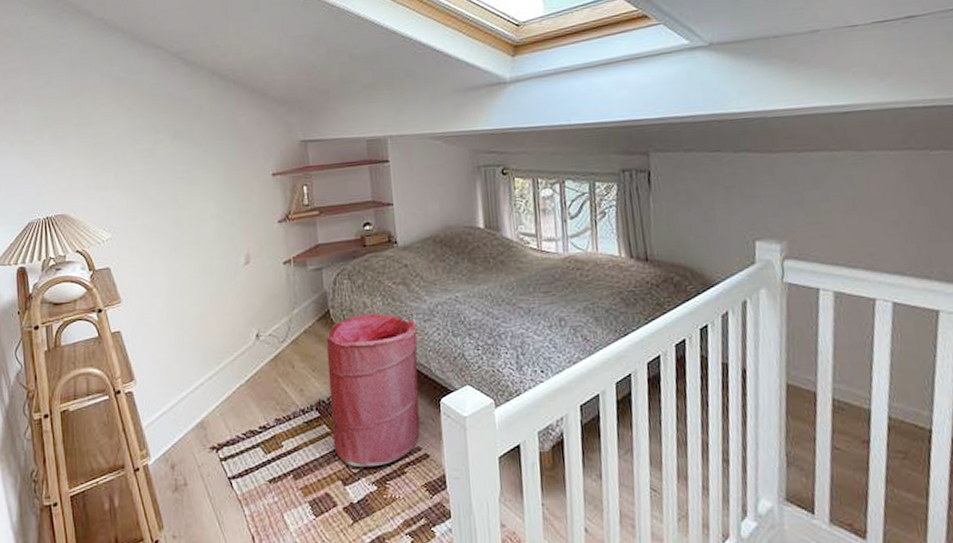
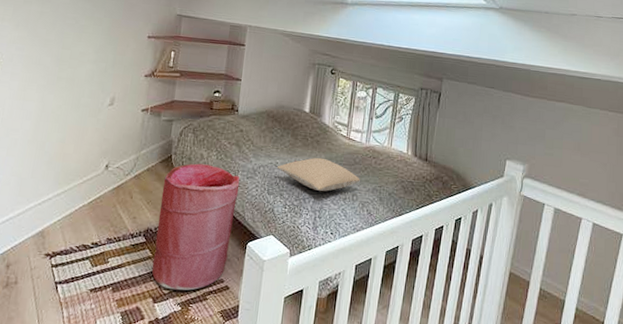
pillow: none [457,280,565,323] -> present [276,157,360,192]

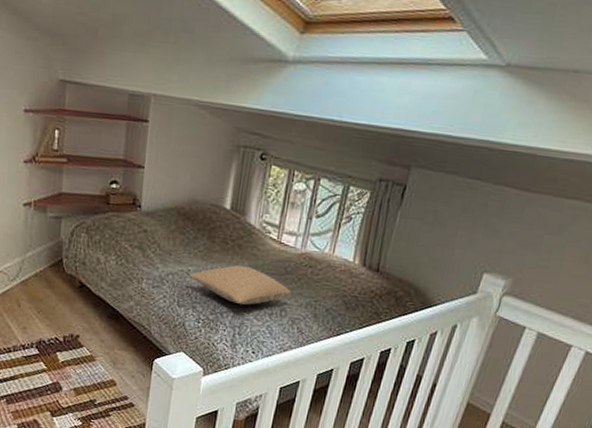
laundry hamper: present [151,163,240,291] -> none [47,269,145,406]

